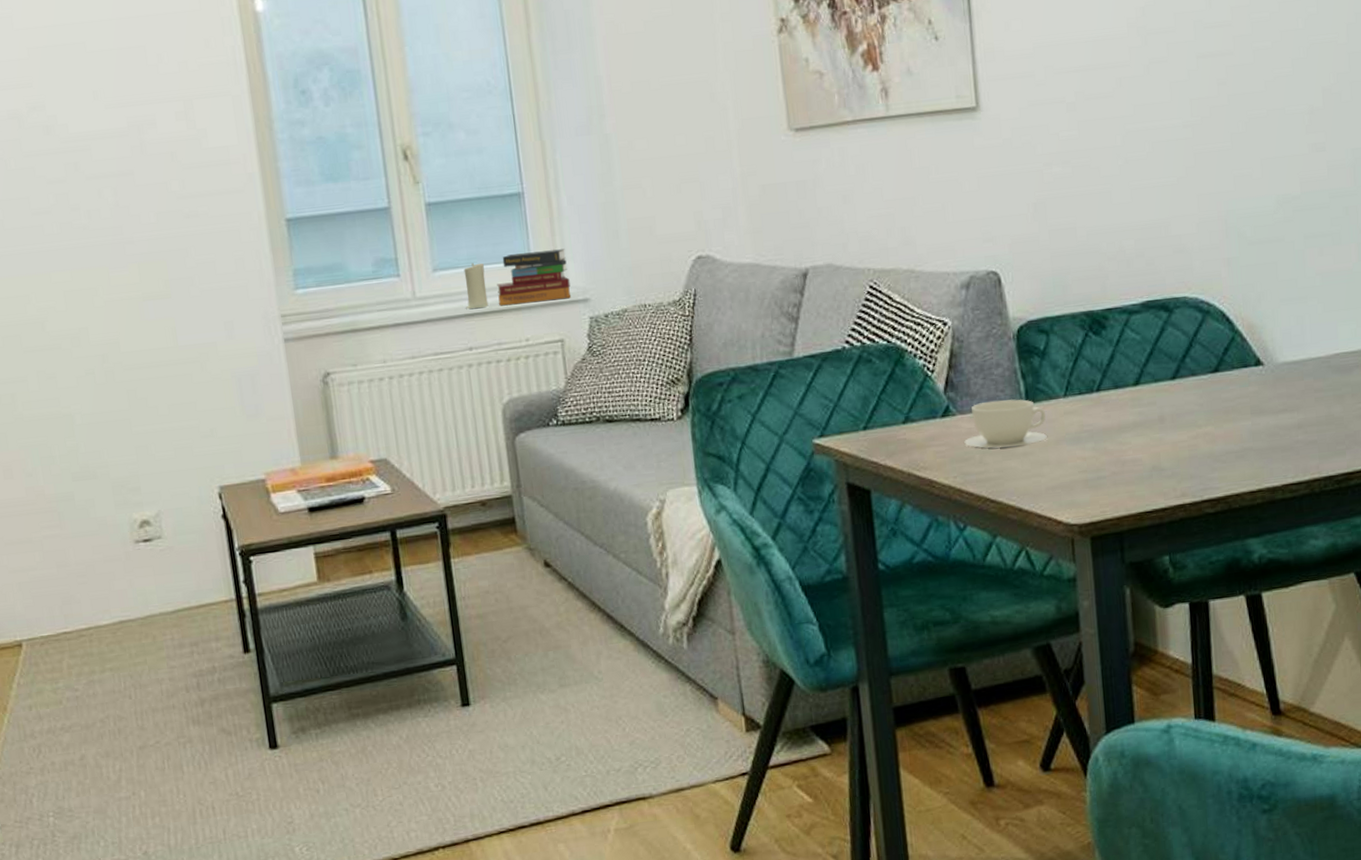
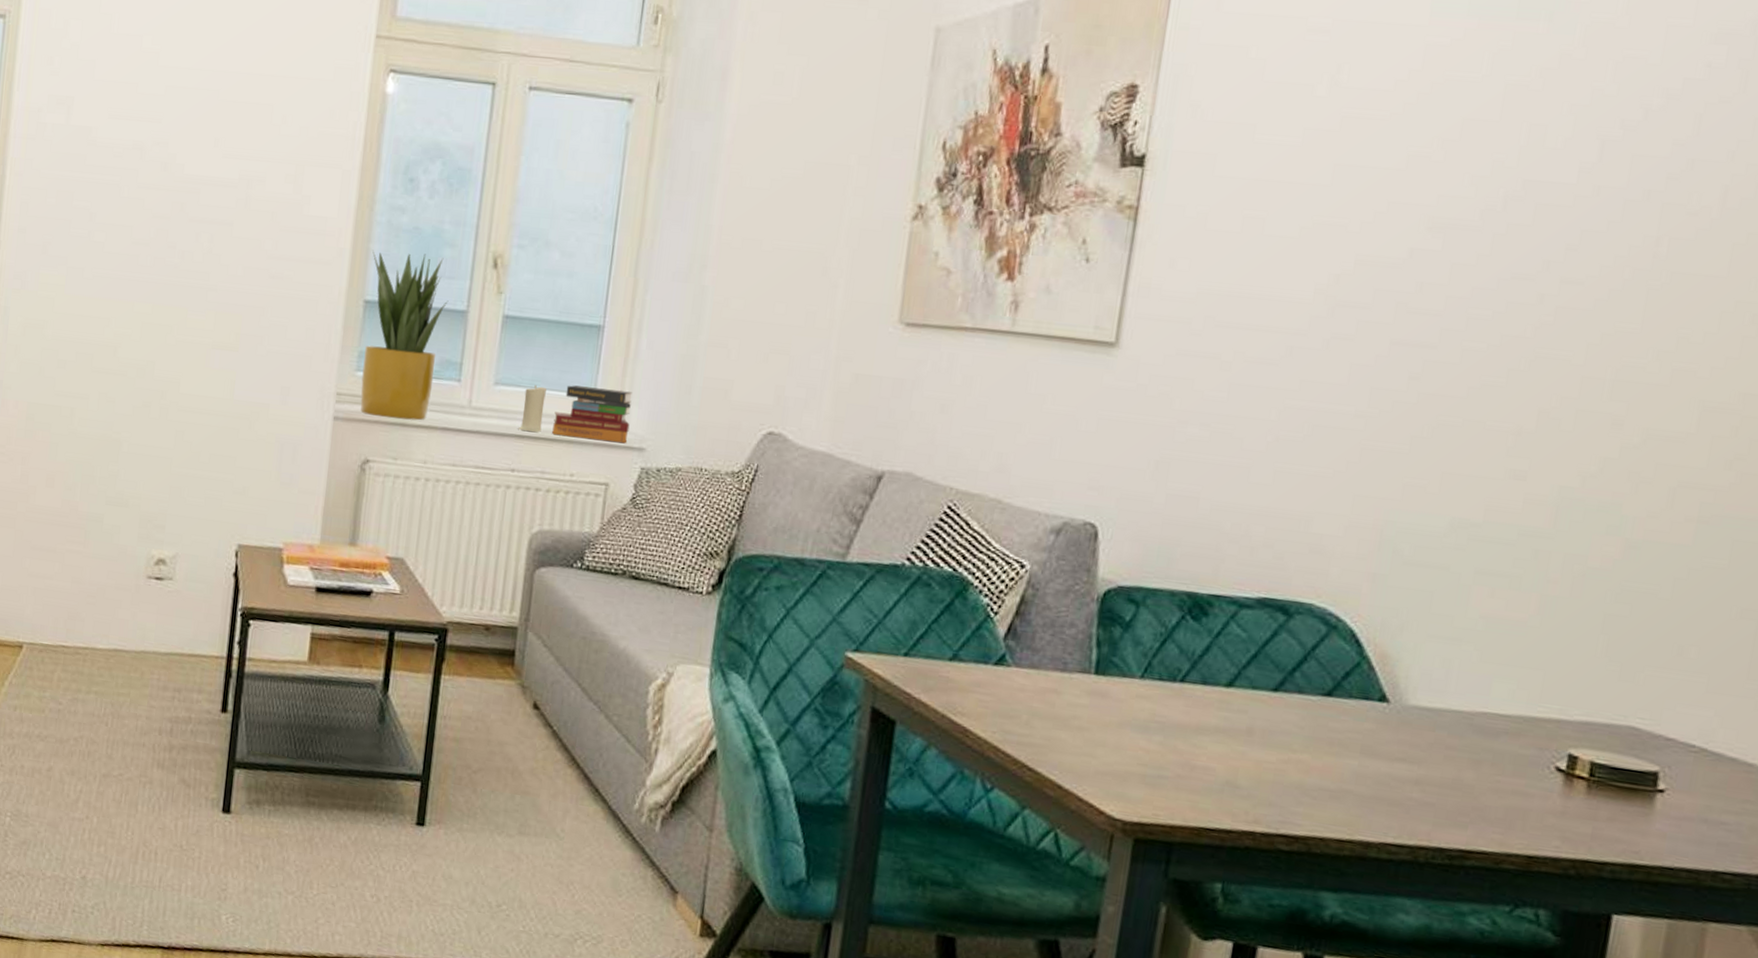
planter: none [282,161,376,330] -> present [360,249,449,421]
teacup: present [963,399,1048,448] -> none [1012,660,1114,720]

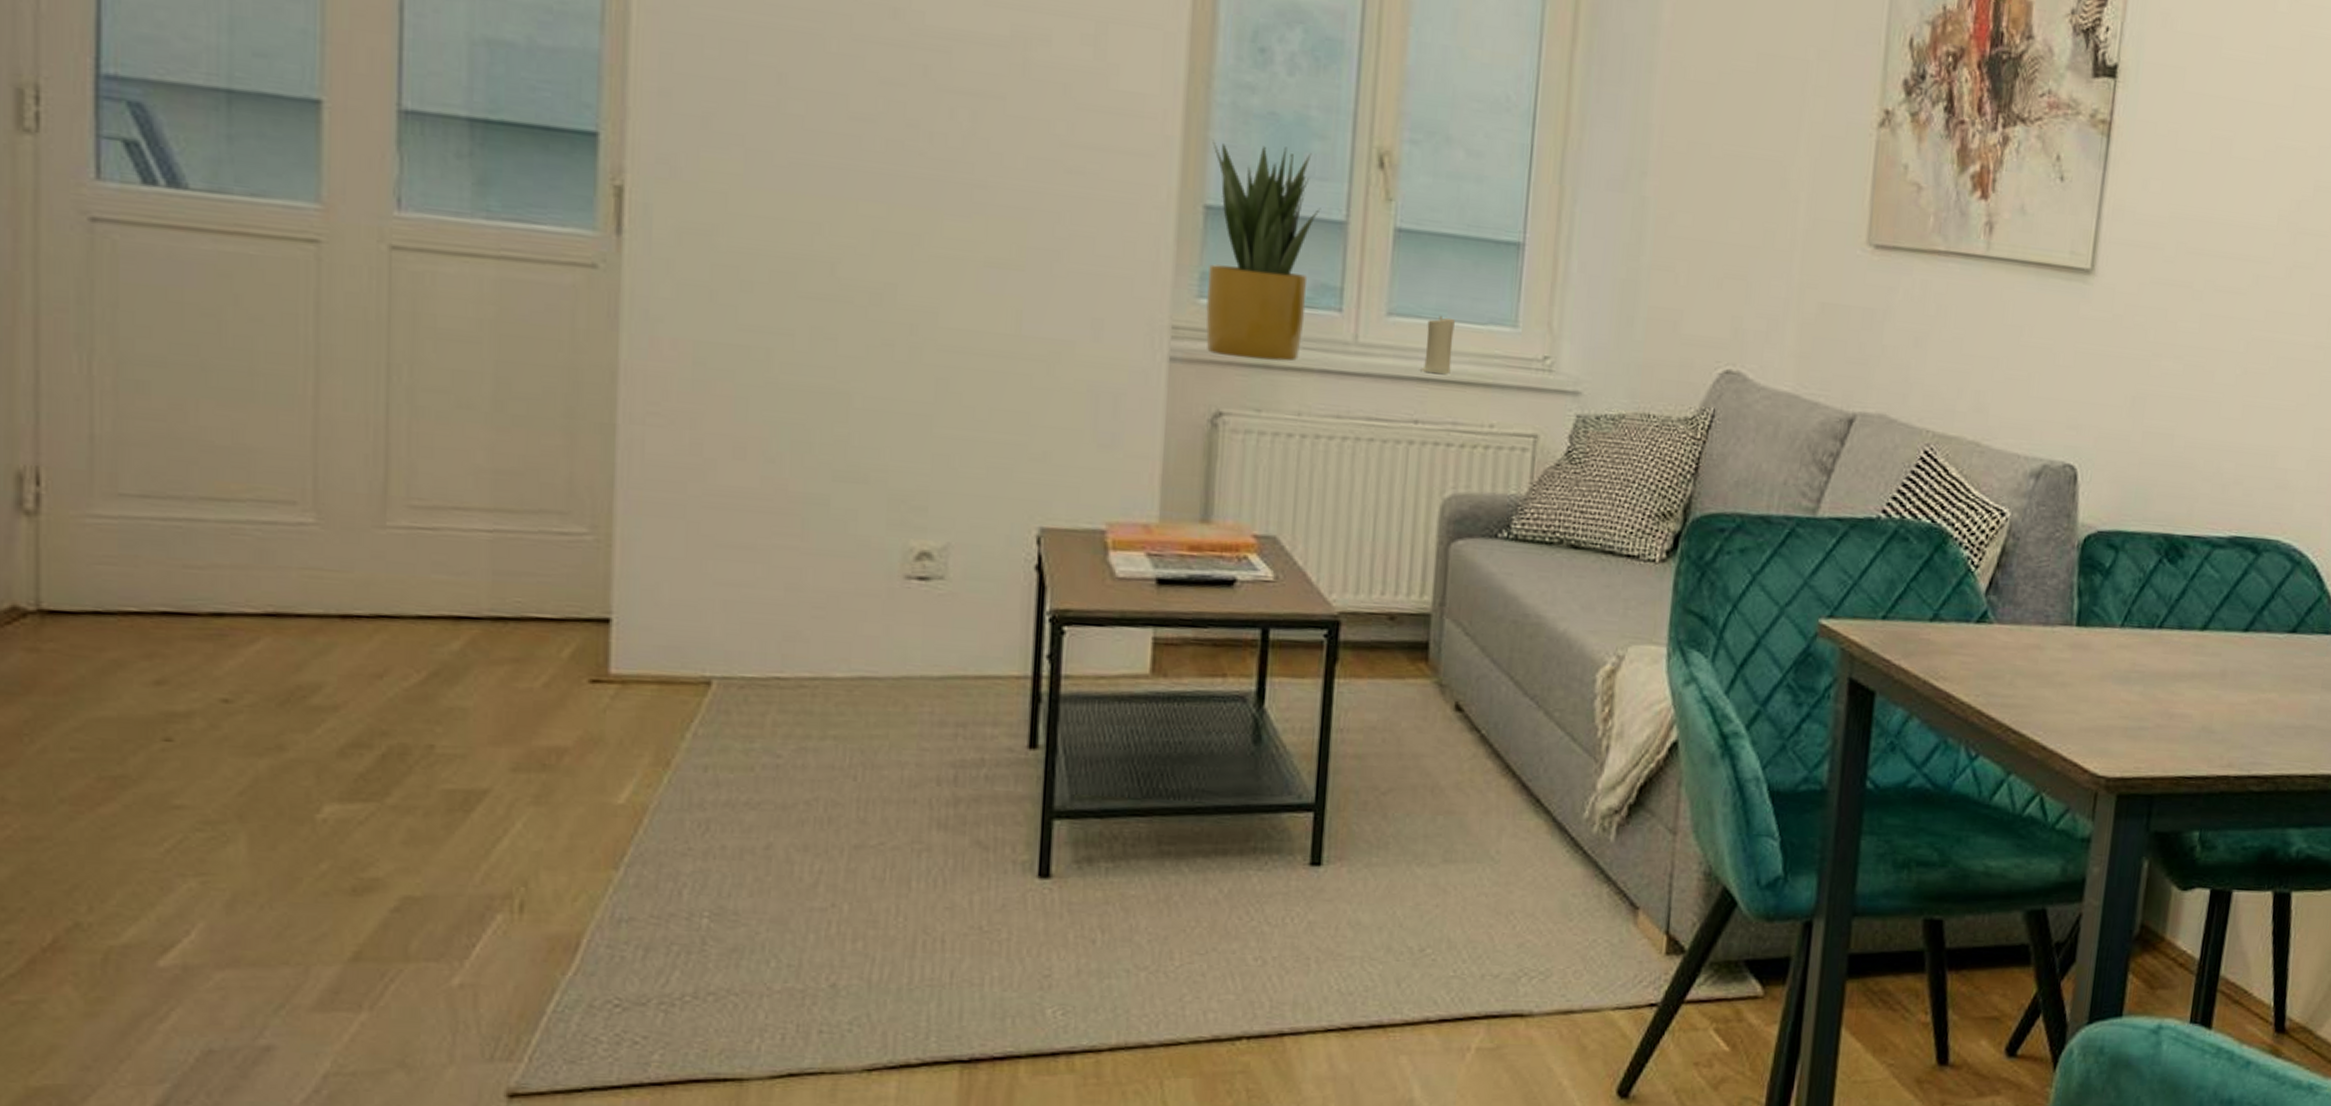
books: present [552,385,633,444] -> none [1464,316,1563,387]

